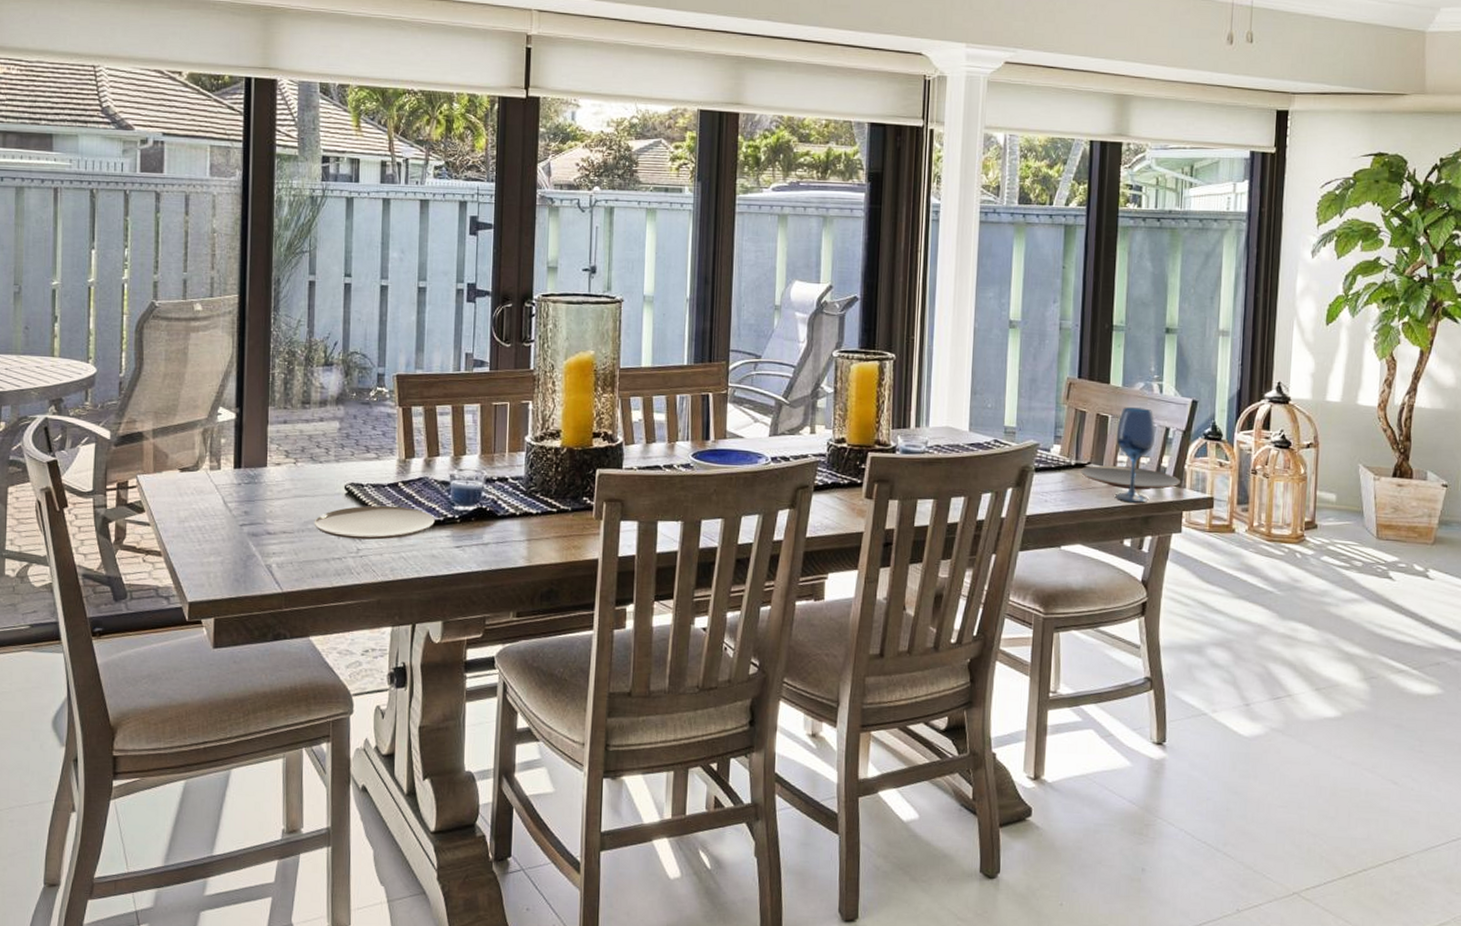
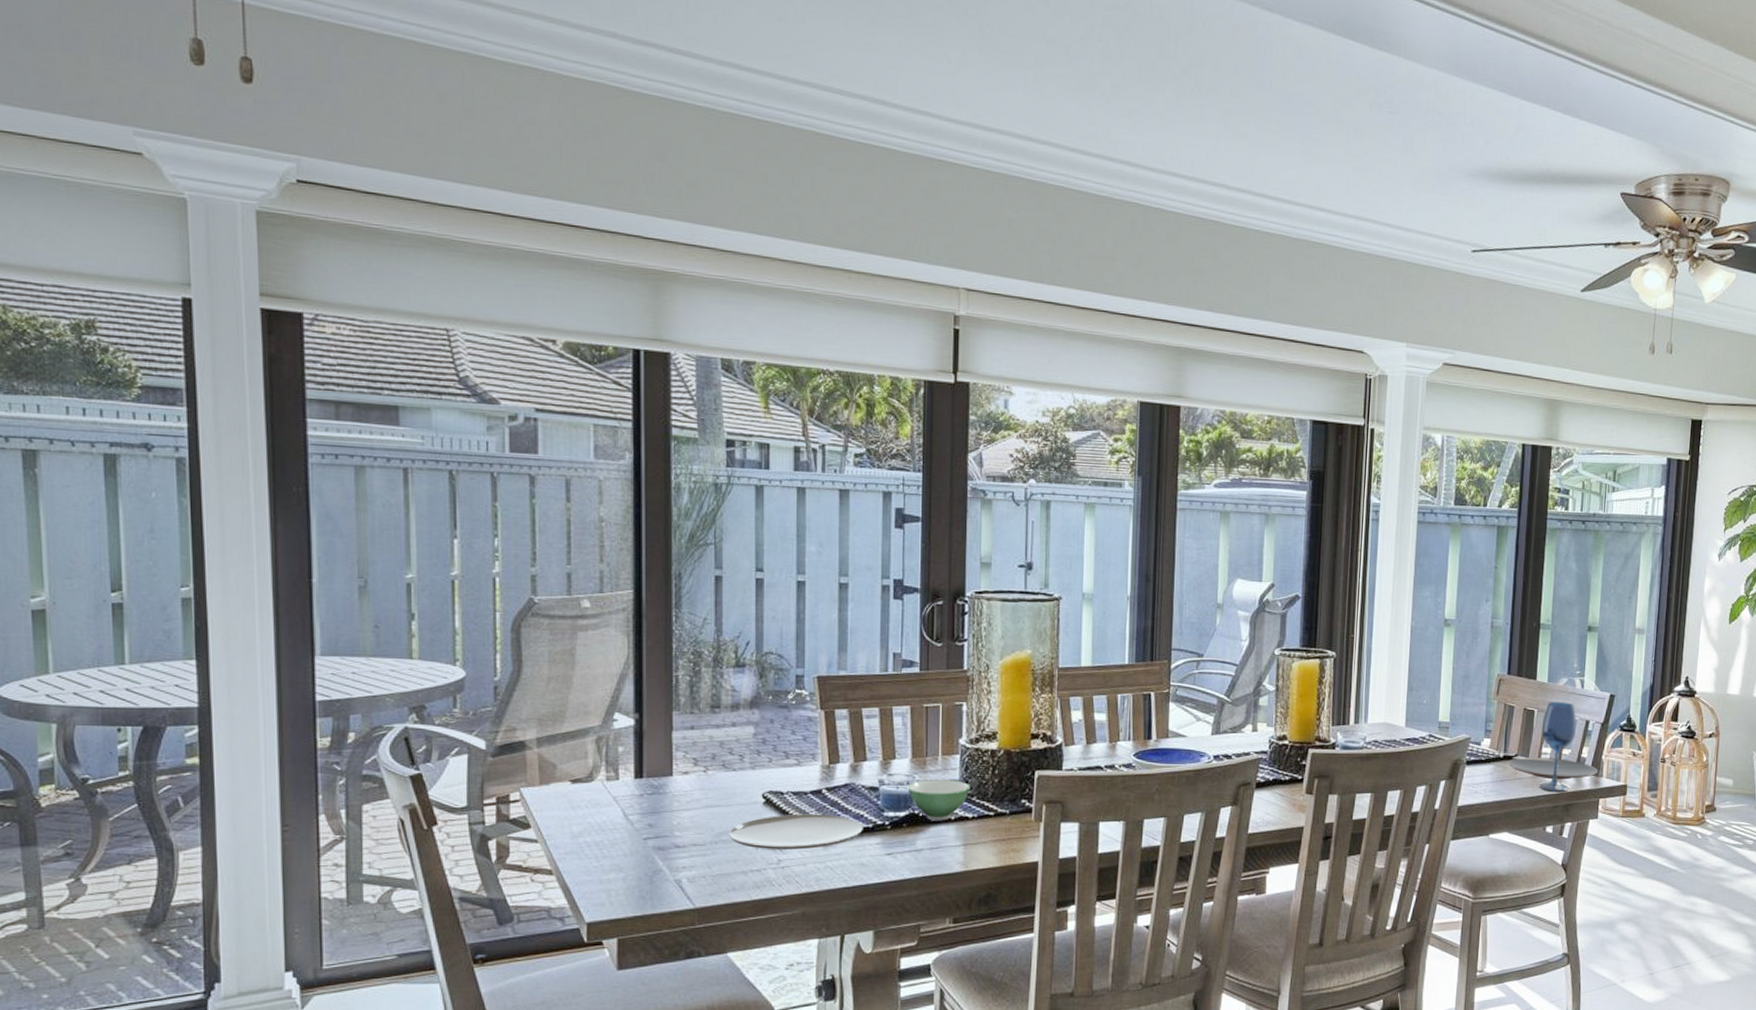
bowl: none [476,475,535,516] -> present [907,779,971,821]

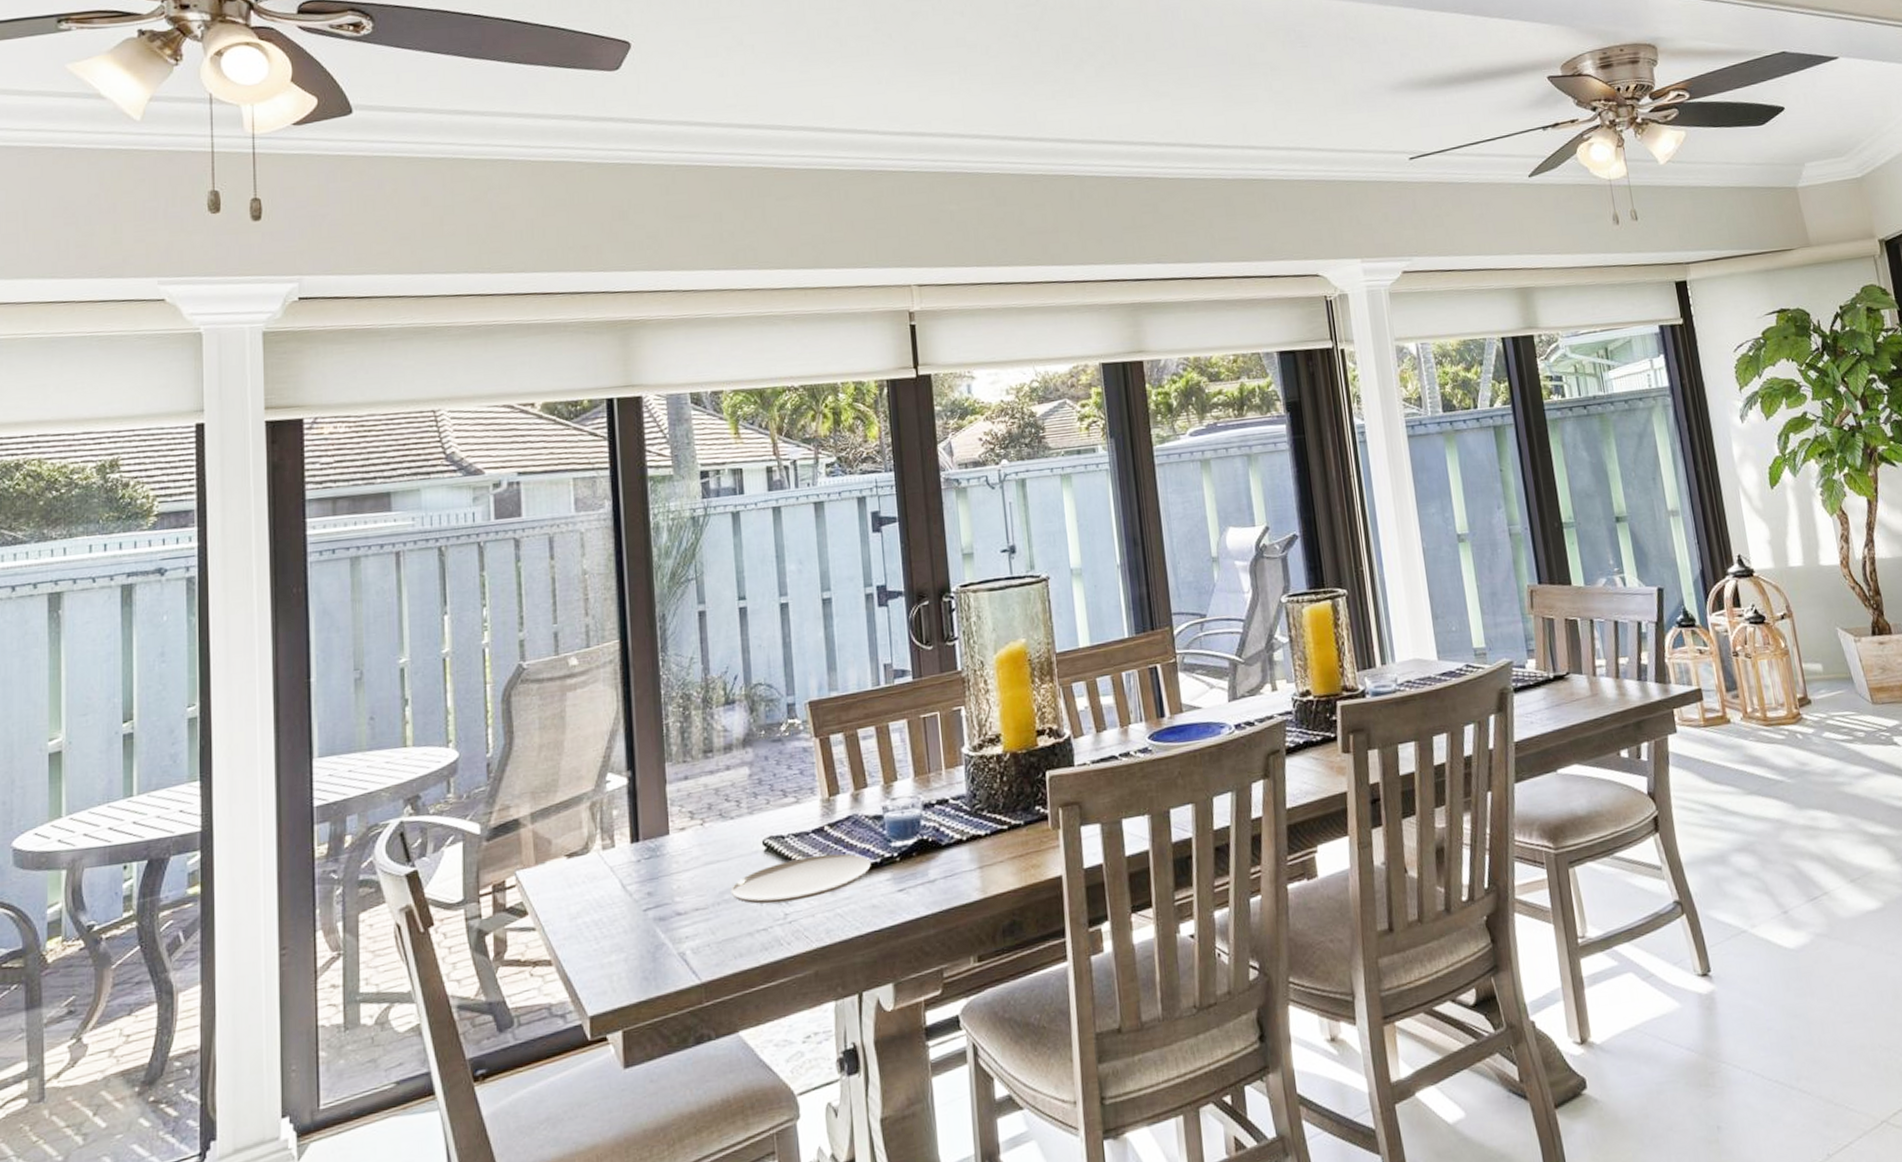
bowl: present [907,779,971,821] -> none [913,794,980,845]
plate: present [1508,757,1598,780] -> none [1560,669,1664,696]
wineglass: present [1540,701,1577,792] -> none [1588,604,1636,709]

